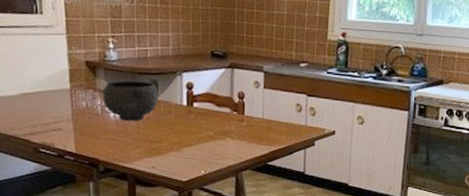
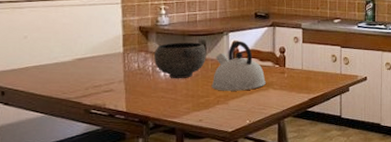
kettle: none [164,82,224,138] -> present [211,40,267,91]

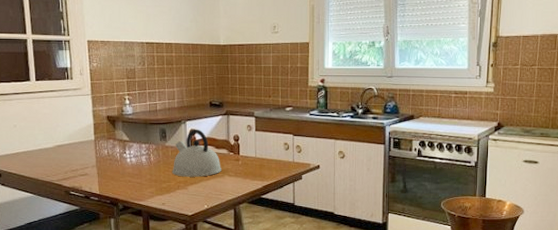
bowl: present [154,42,207,79] -> none [121,130,167,165]

